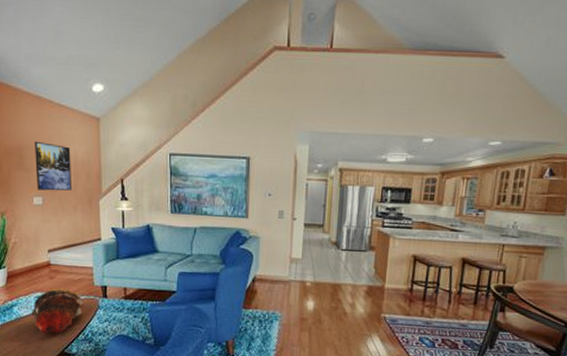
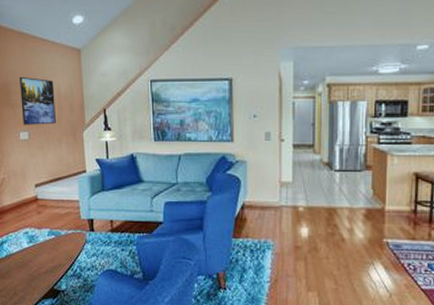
decorative bowl: present [32,288,84,335] -> none [21,223,72,272]

